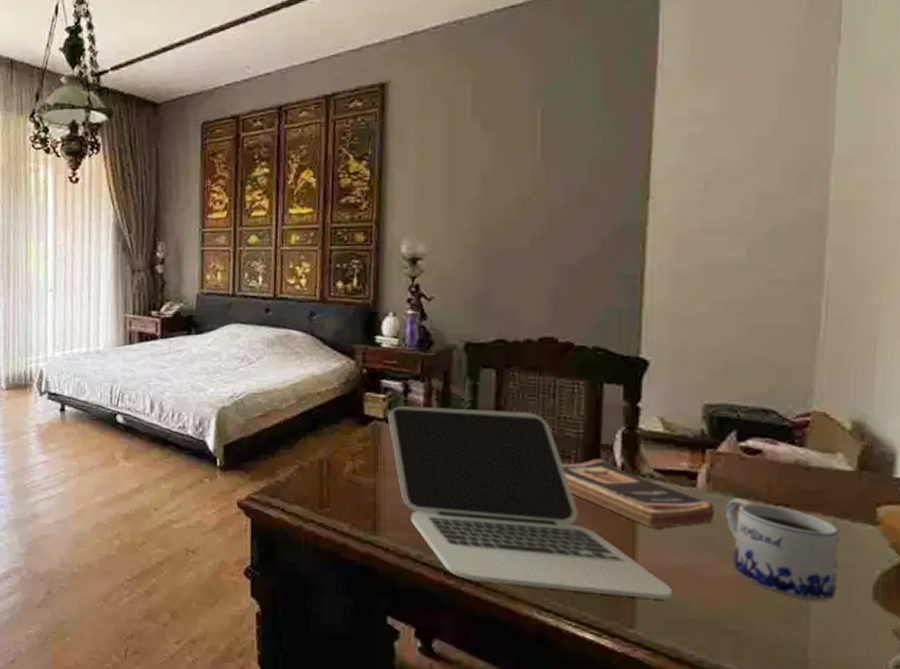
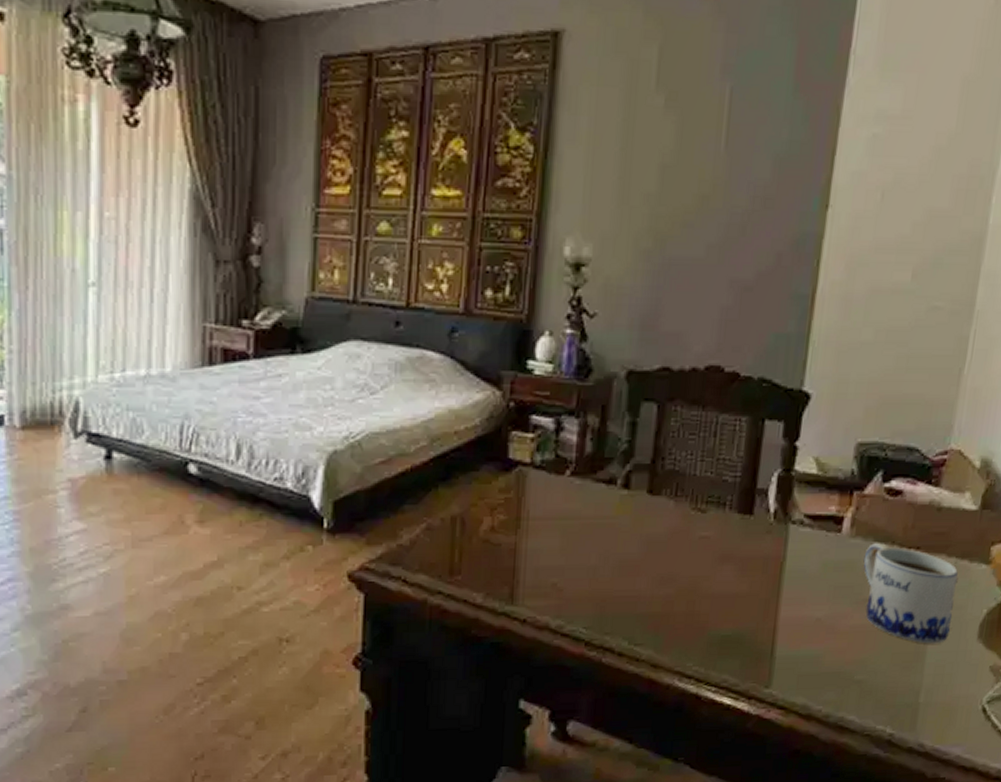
laptop: present [388,406,672,599] -> none [535,448,809,655]
book: present [561,459,715,529] -> none [716,505,856,579]

